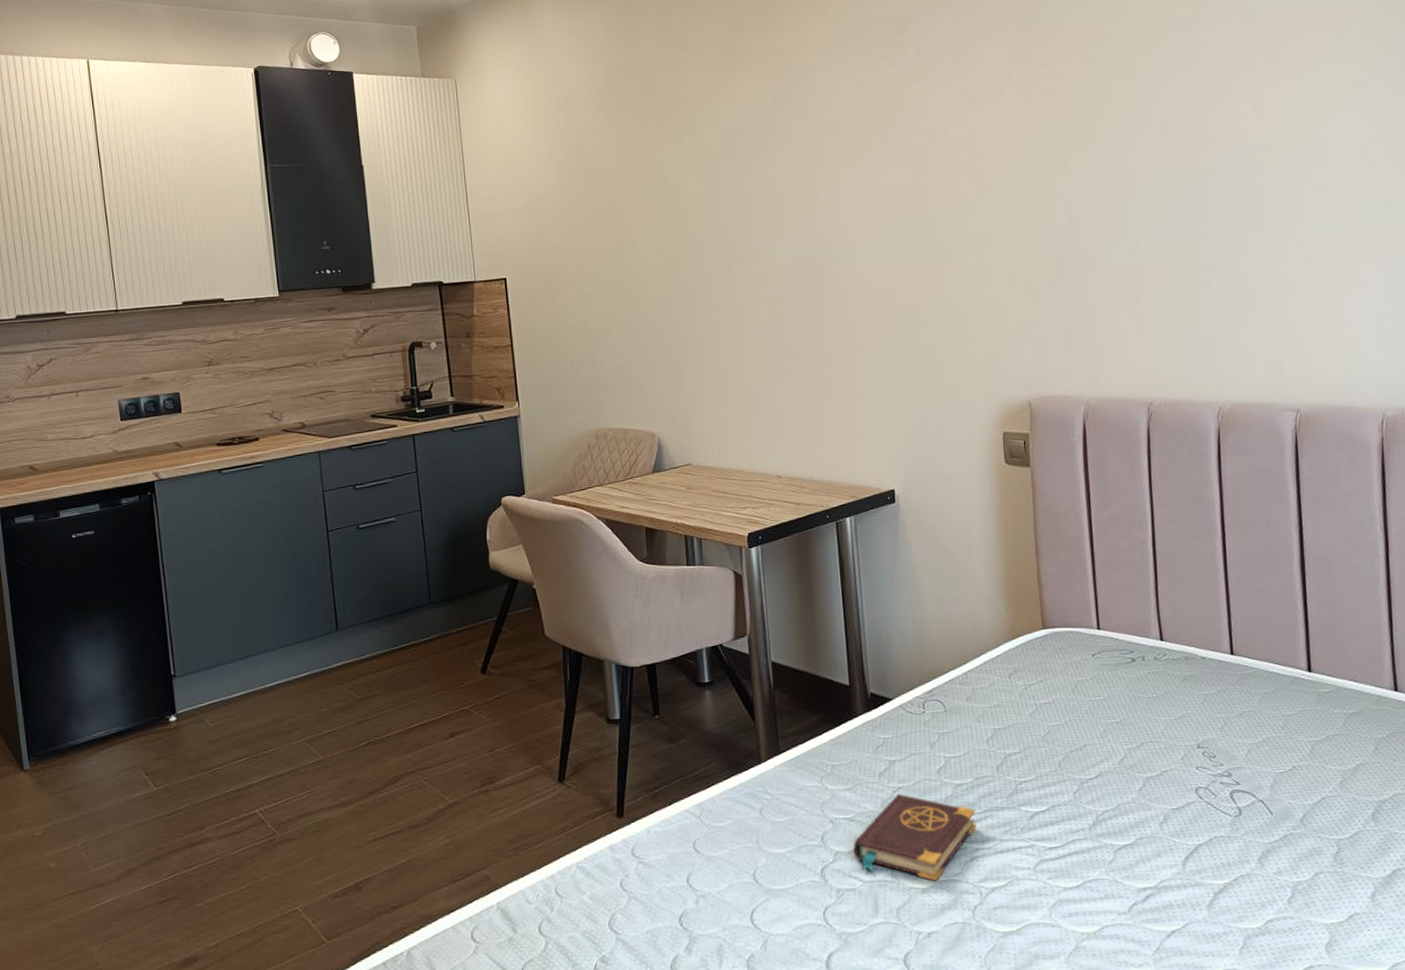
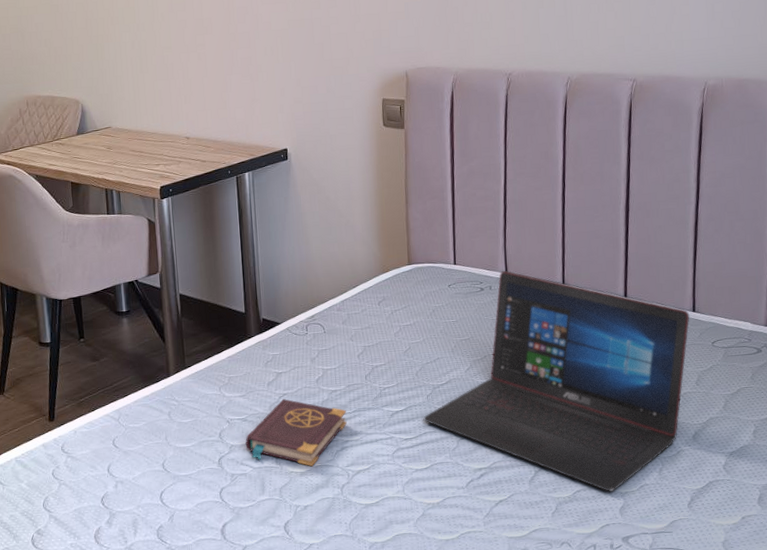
laptop: none [1070,637,1392,923] -> present [423,270,690,492]

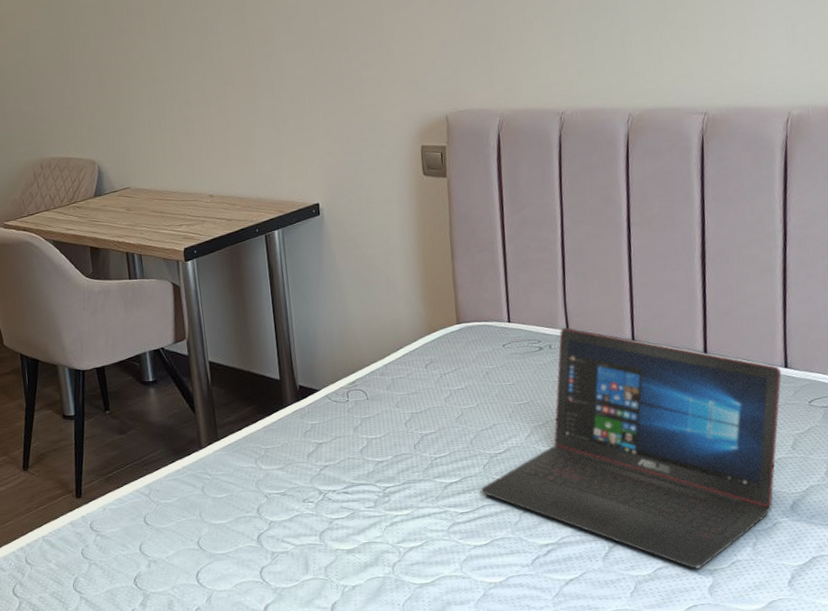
book: present [245,399,347,467] -> none [285,471,396,544]

